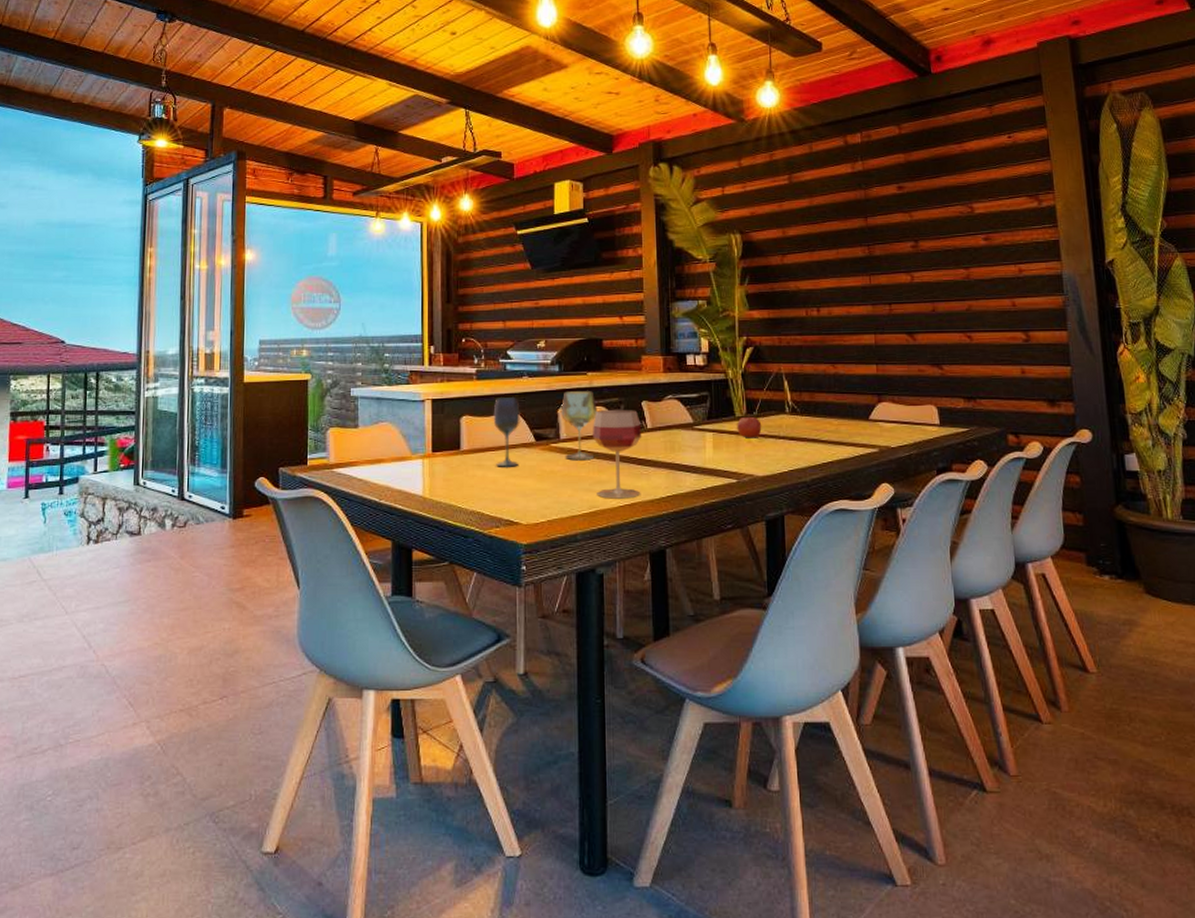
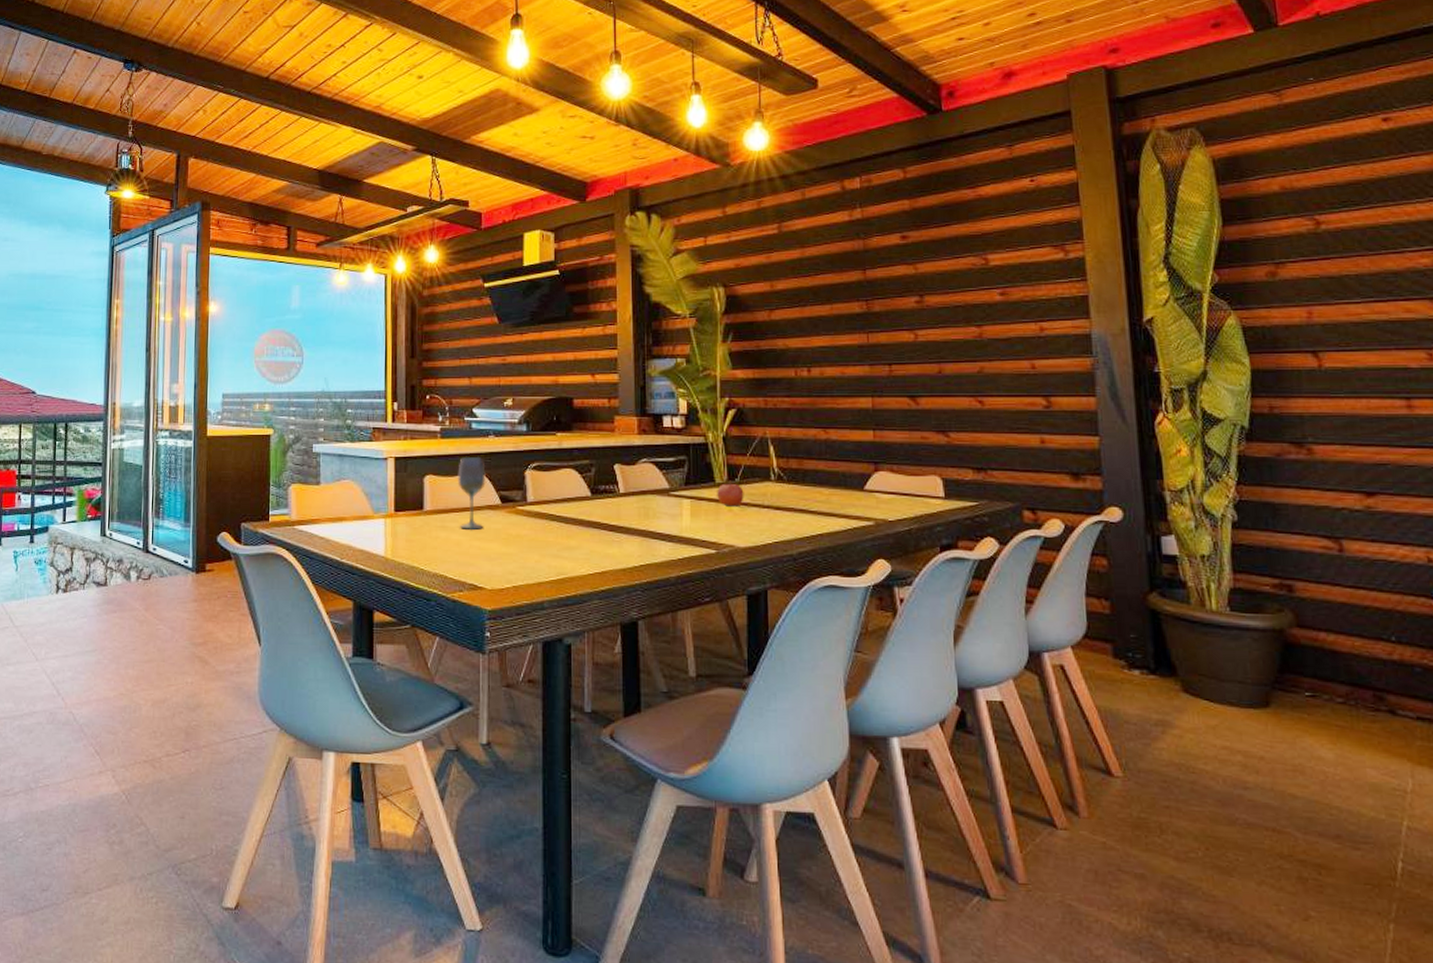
wine glass: present [560,391,598,460] -> none [527,452,567,524]
wineglass: present [593,409,642,499] -> none [562,472,614,567]

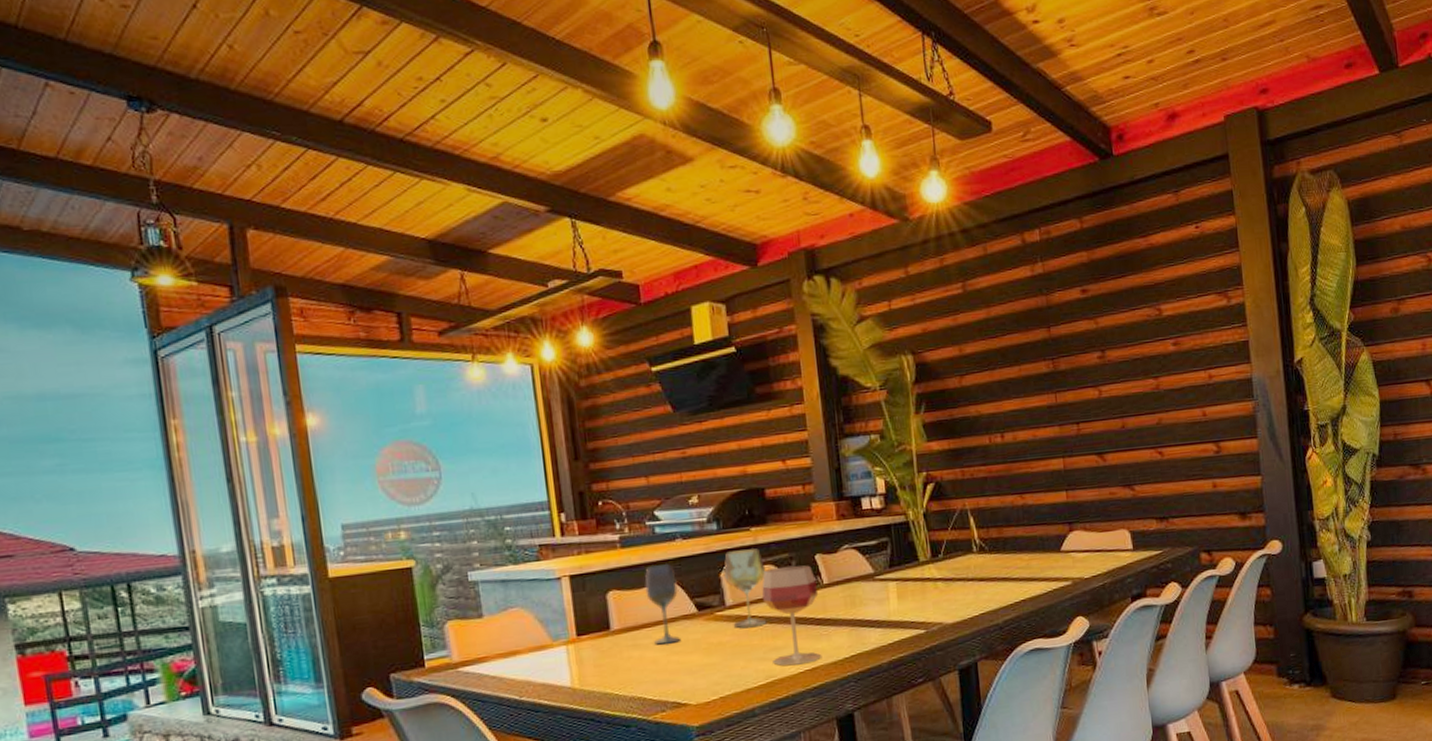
wine glass: none [527,452,567,524] -> present [723,548,767,628]
wineglass: none [562,472,614,567] -> present [762,565,822,666]
fruit: present [717,480,744,507] -> none [921,557,949,584]

